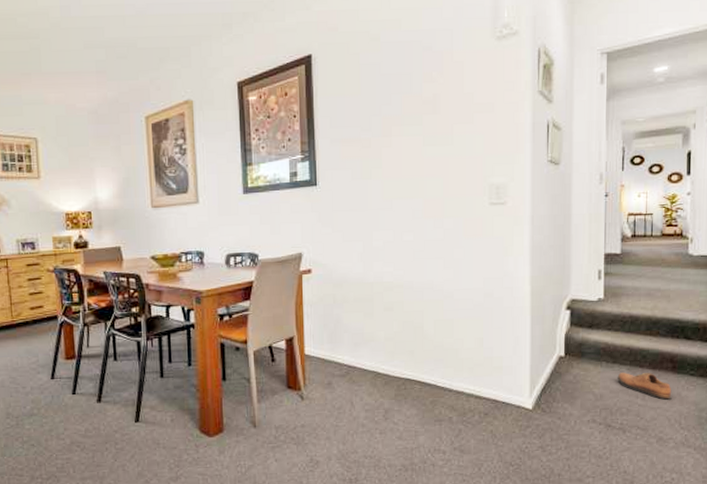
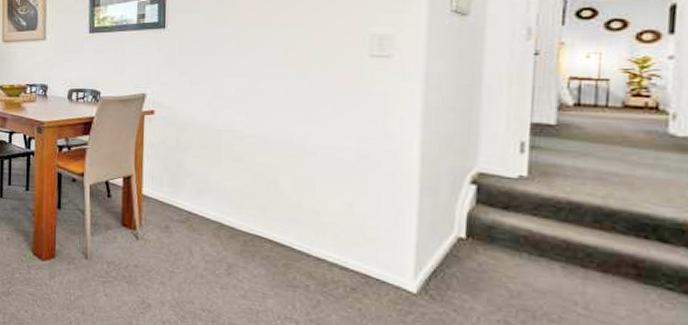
shoe: present [617,373,672,400] -> none [544,270,634,315]

